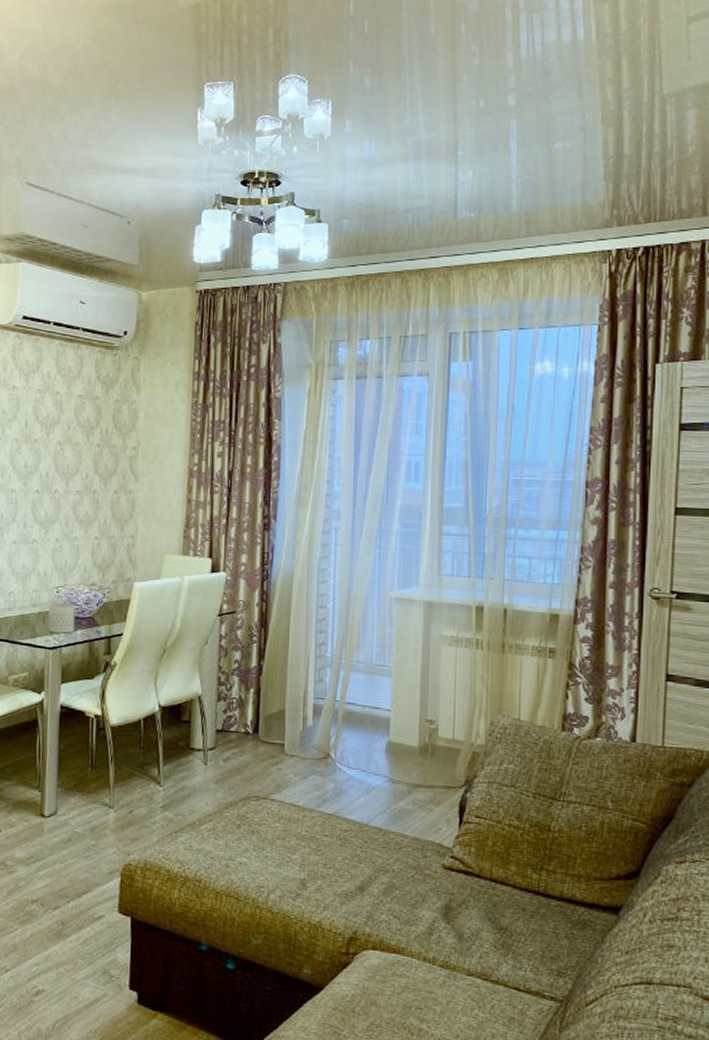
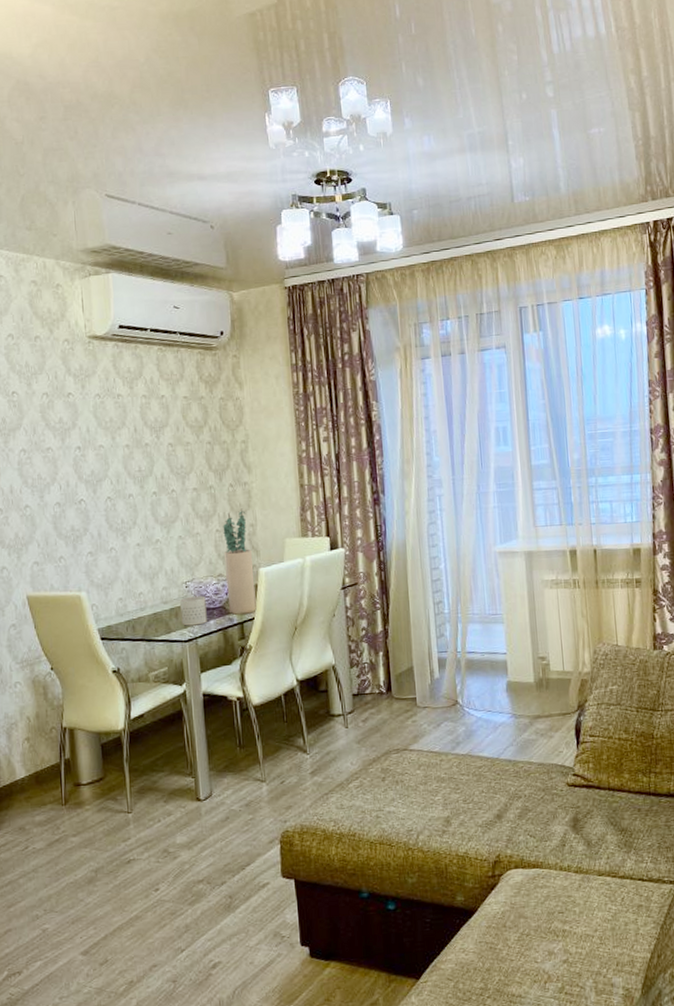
vase: none [97,517,129,629] -> present [223,508,257,615]

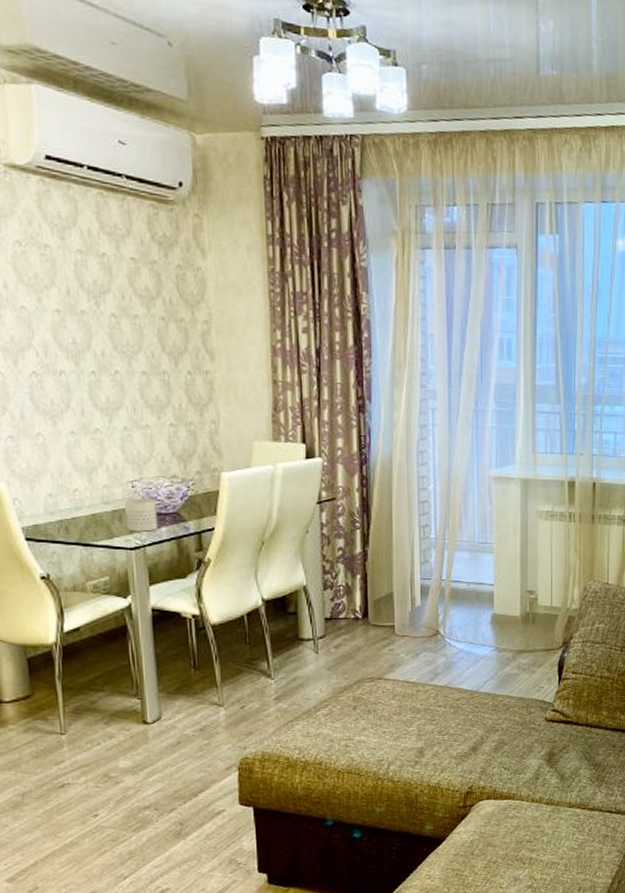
vase: present [223,508,257,615] -> none [178,401,217,523]

